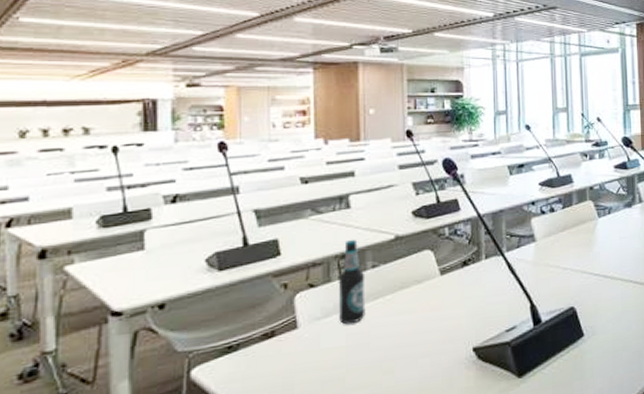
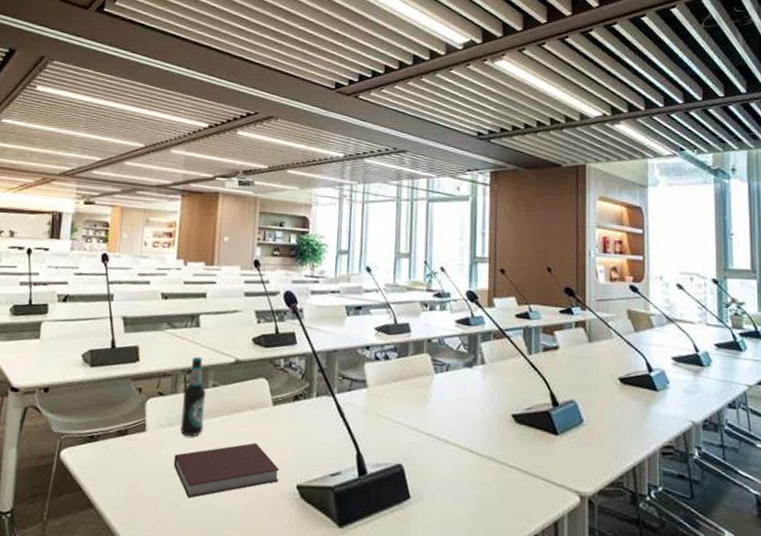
notebook: none [335,315,454,387] -> present [173,442,280,499]

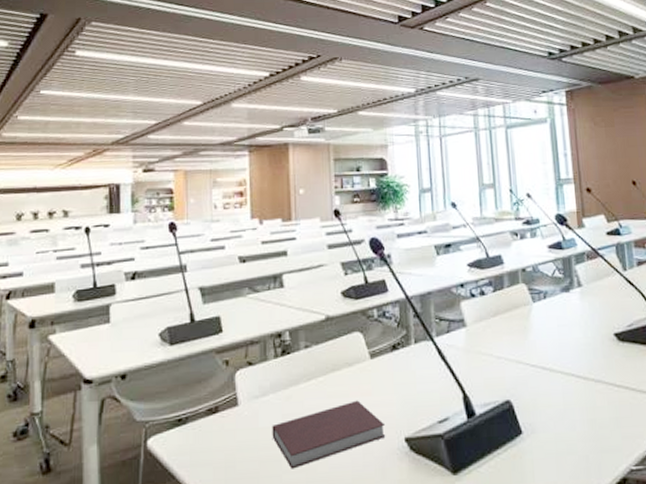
bottle: present [180,356,207,437] -> none [274,318,300,405]

